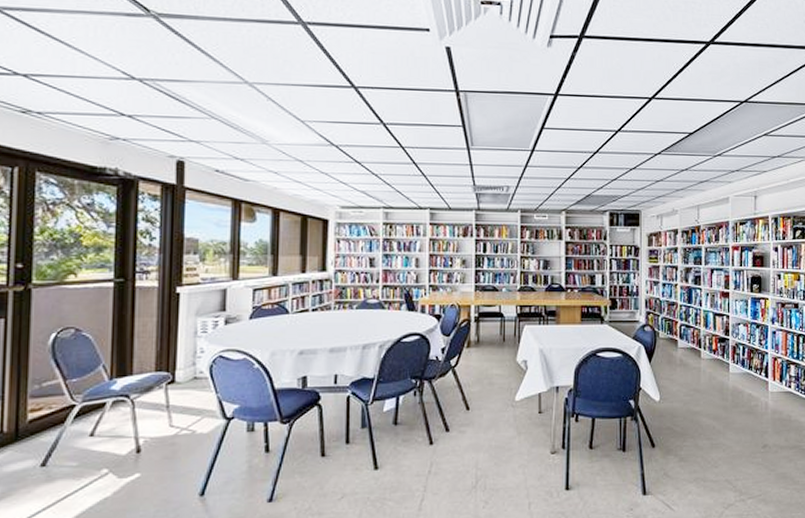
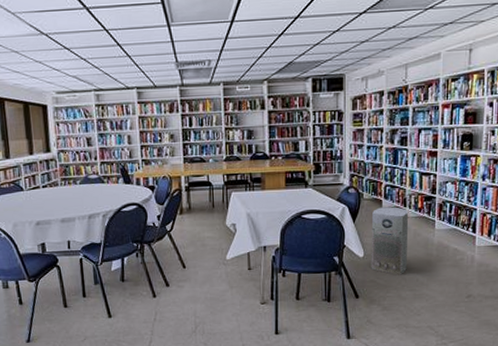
air purifier: none [667,347,703,422] -> present [371,207,408,275]

